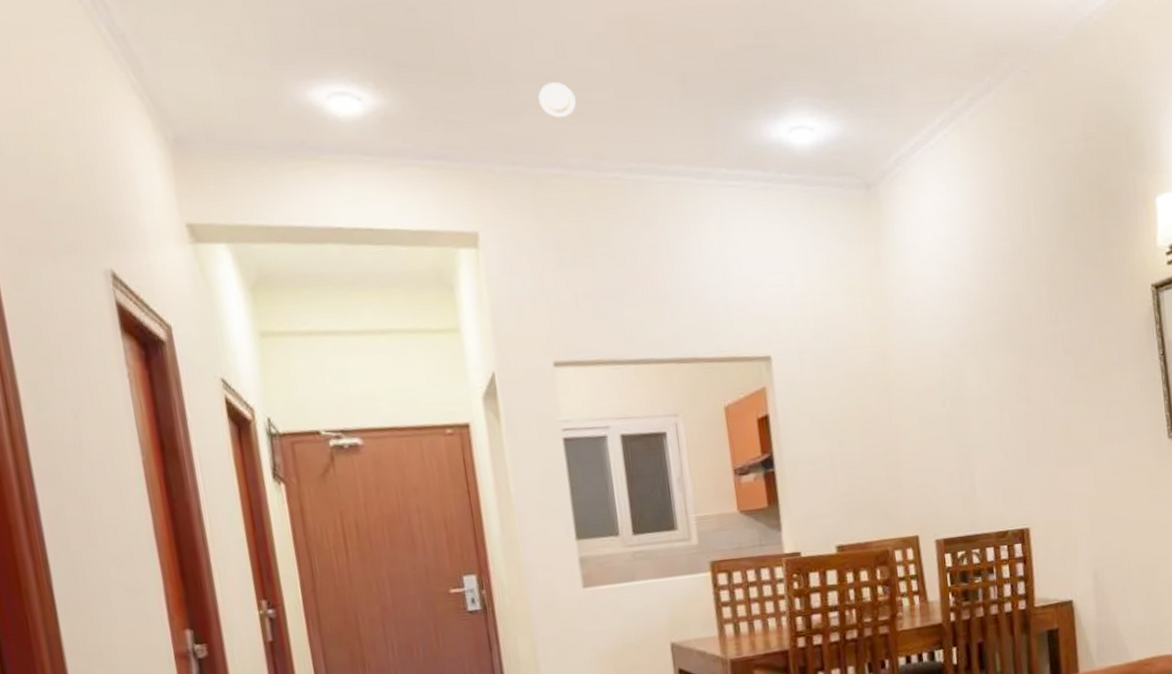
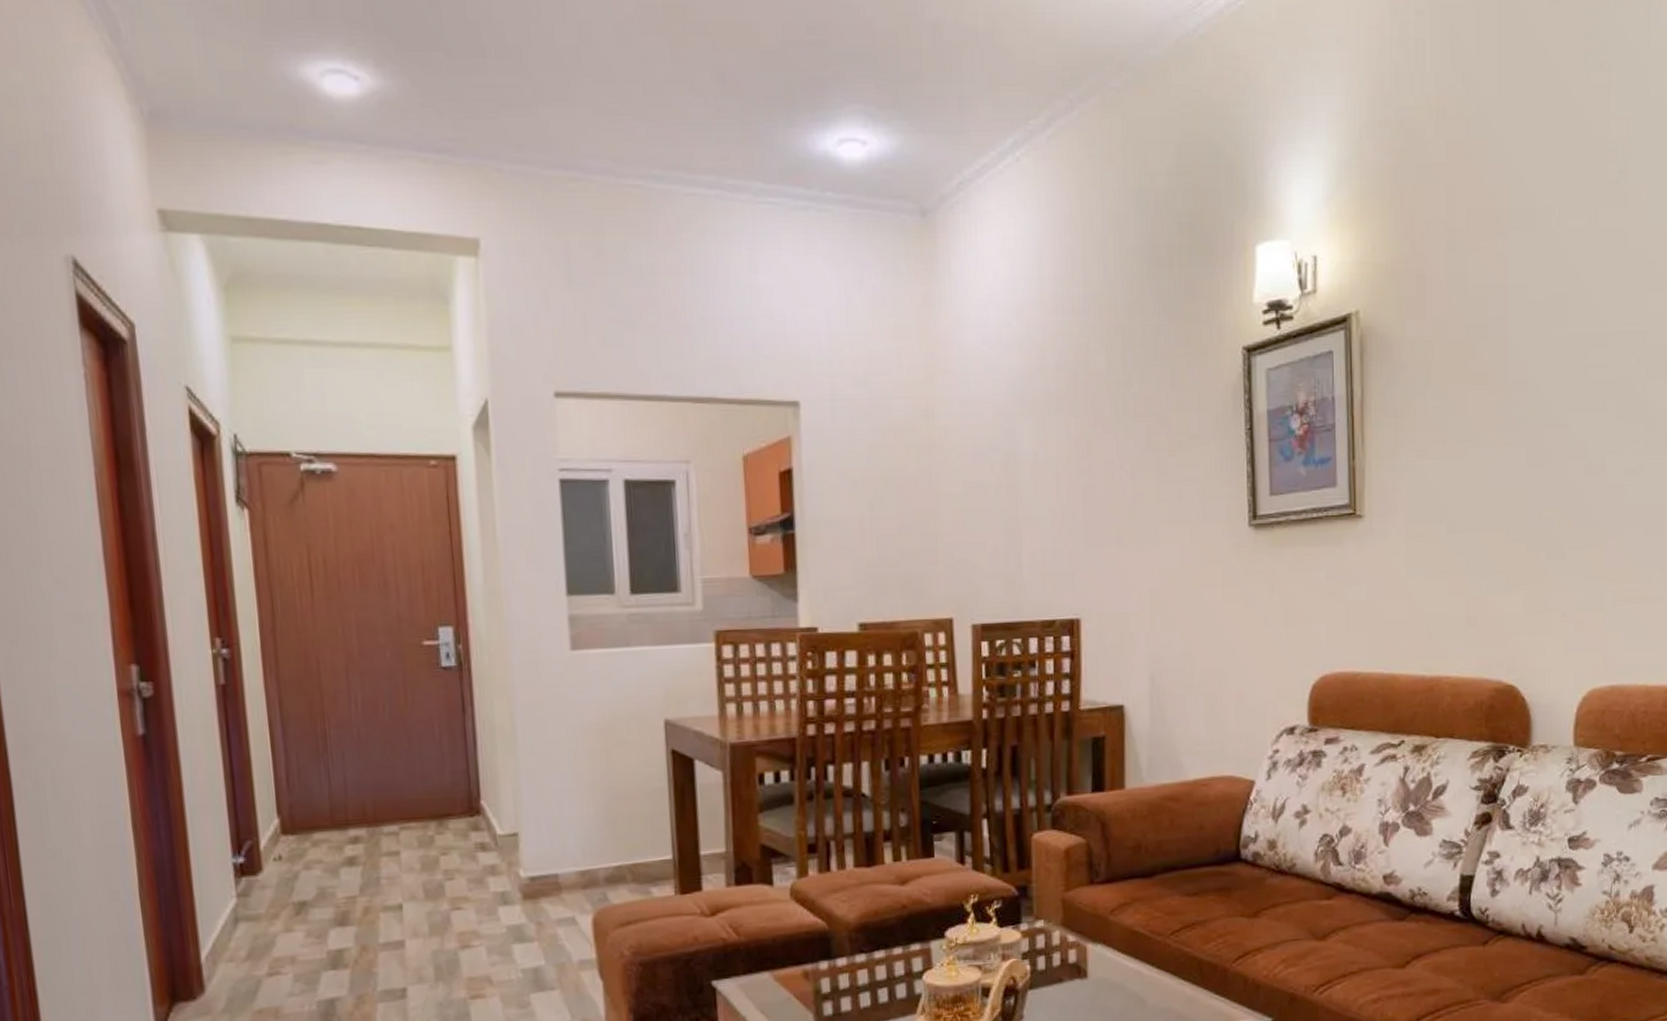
smoke detector: present [538,82,576,118] -> none [556,72,598,113]

